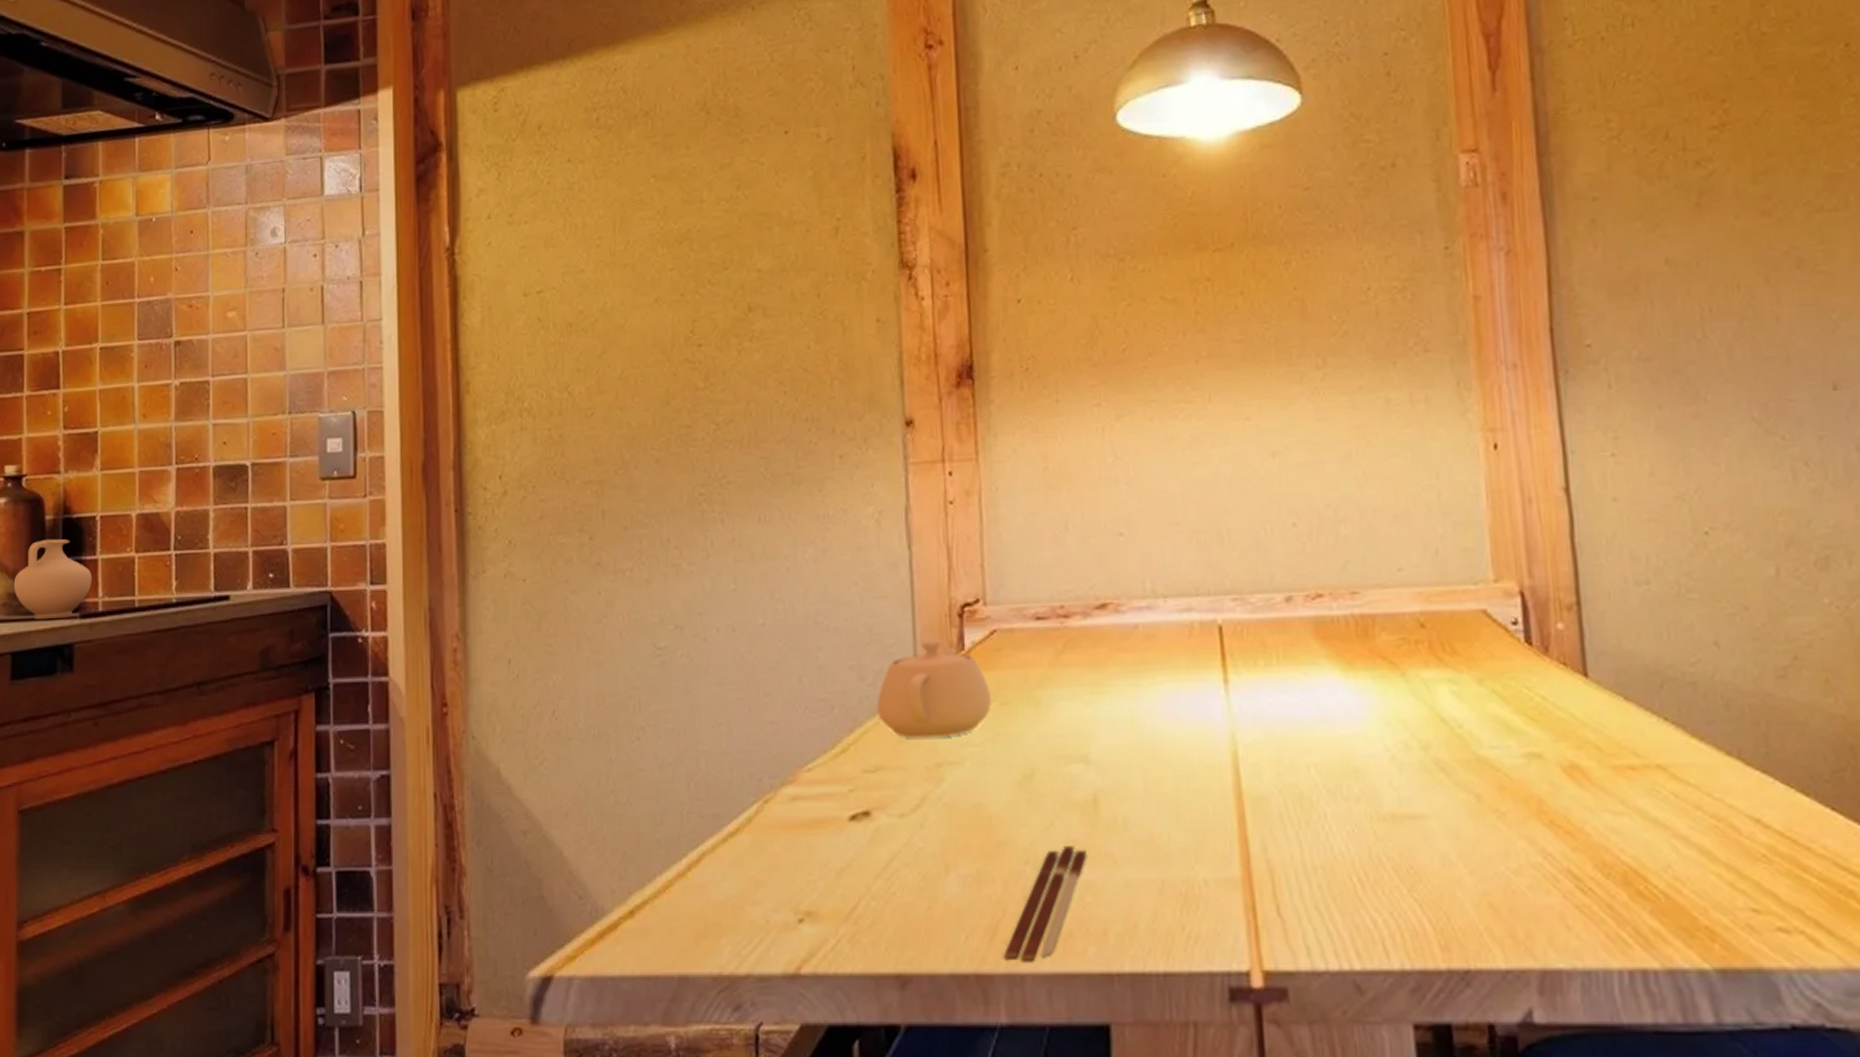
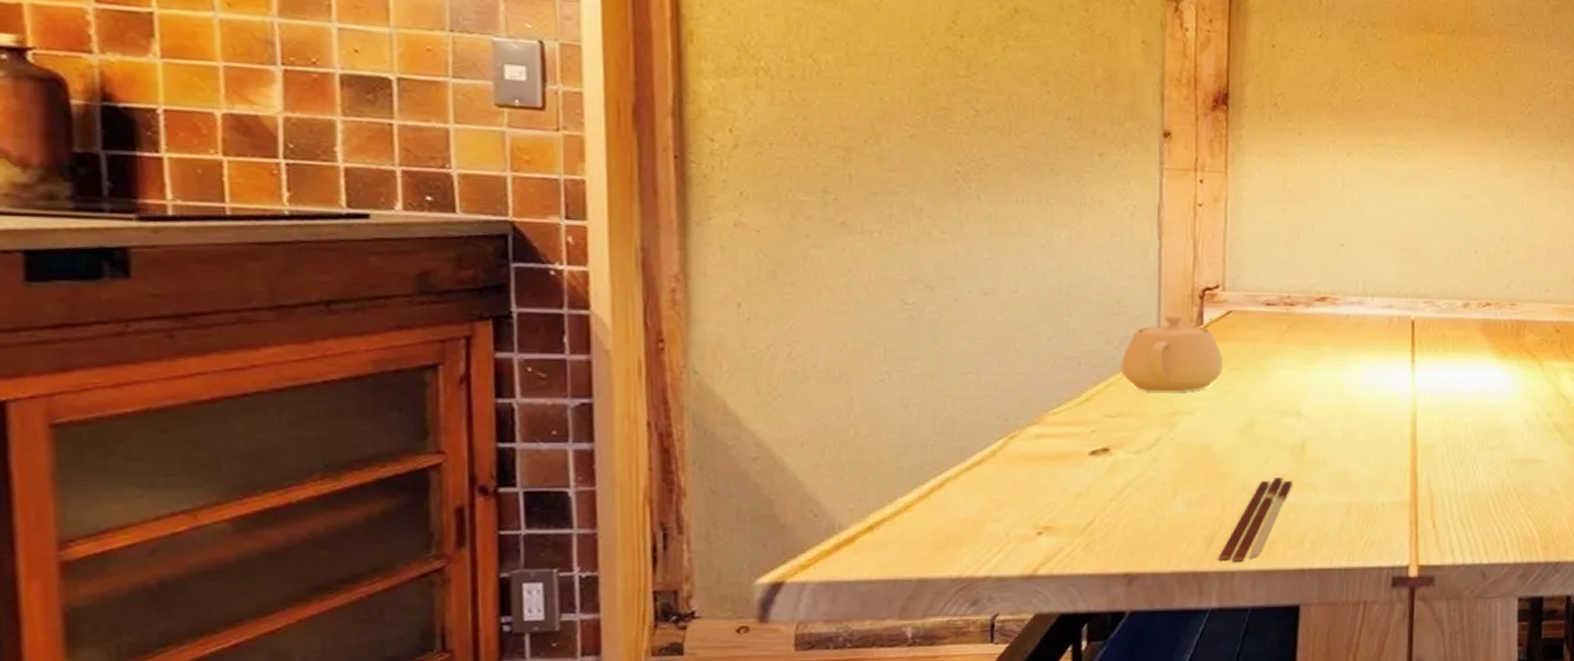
ceramic jug: present [13,539,92,620] -> none [21,126,155,219]

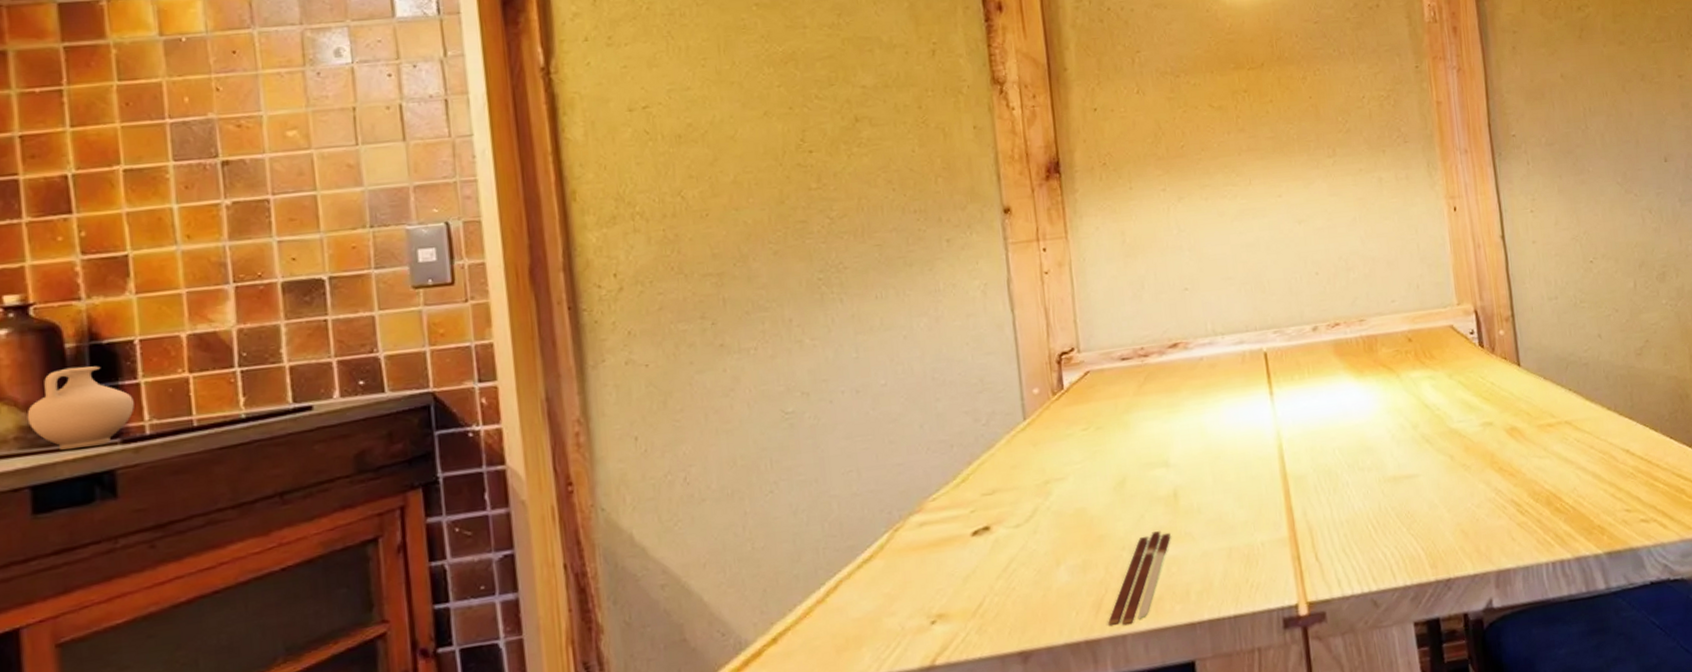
ceramic jug: none [21,126,155,219] -> present [27,366,134,451]
teapot: present [1121,315,1224,392] -> none [991,383,1089,464]

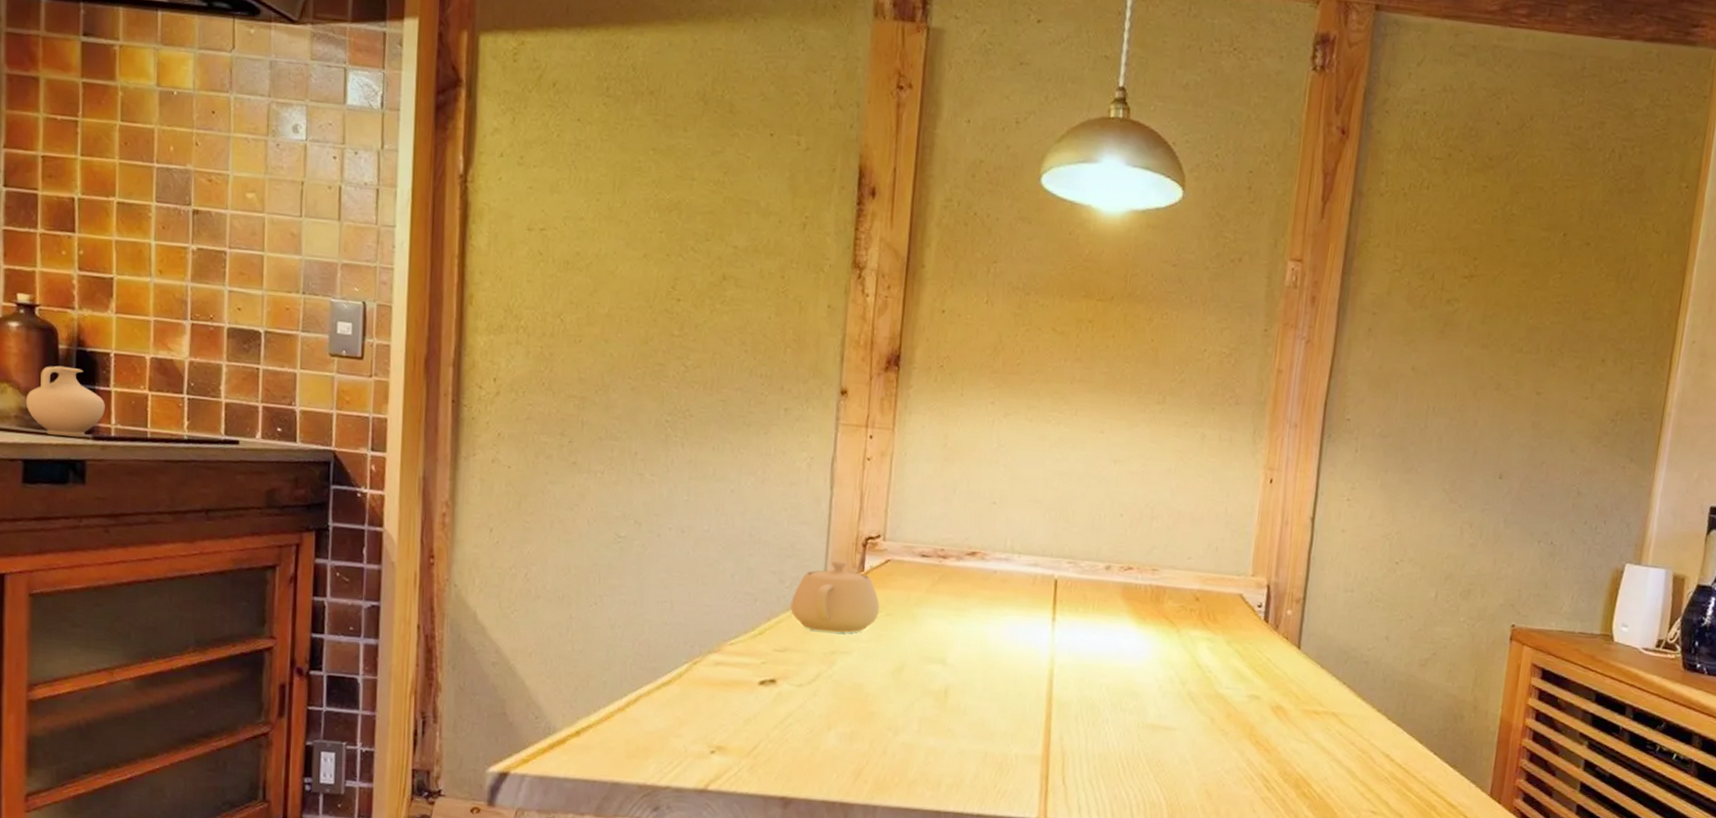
teapot: none [991,383,1089,464] -> present [790,560,880,633]
chopsticks: present [1108,531,1172,626] -> none [863,721,935,797]

